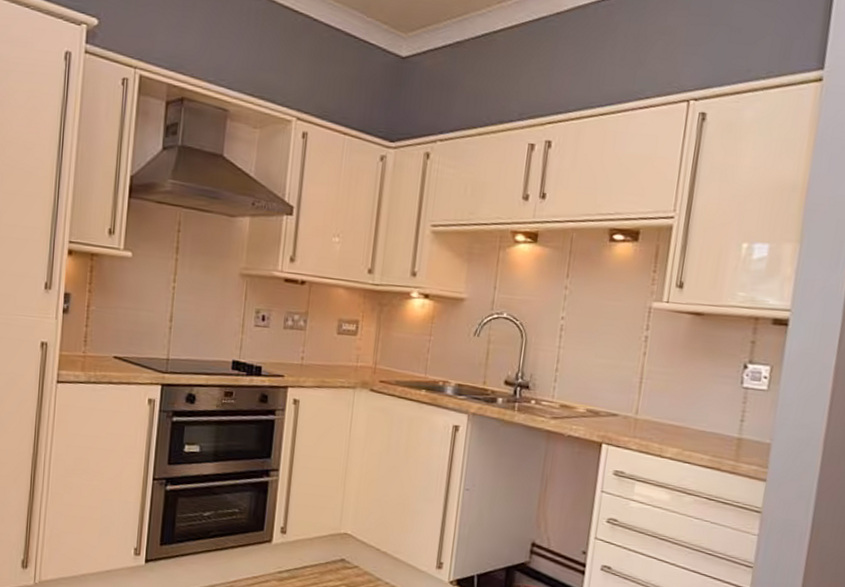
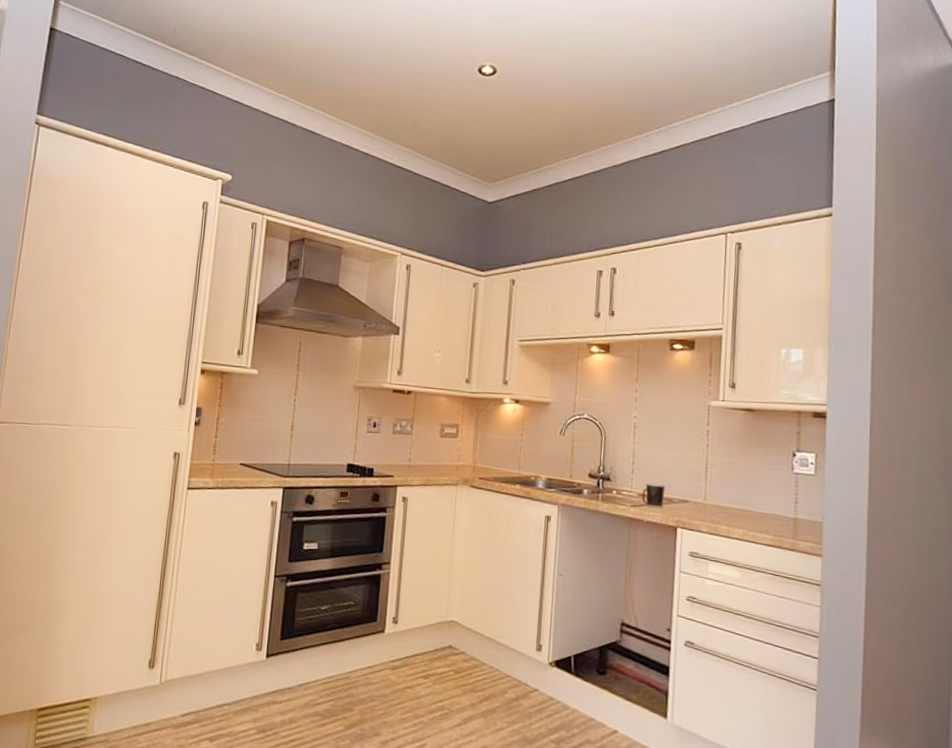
mug: none [564,394,592,422] -> present [641,484,665,509]

